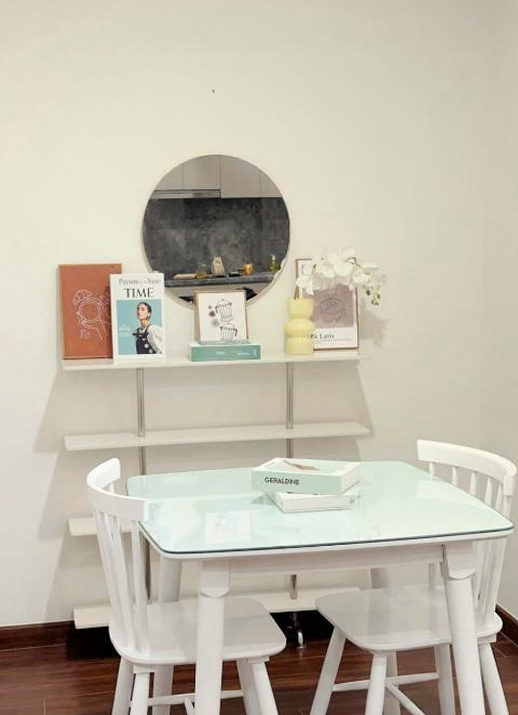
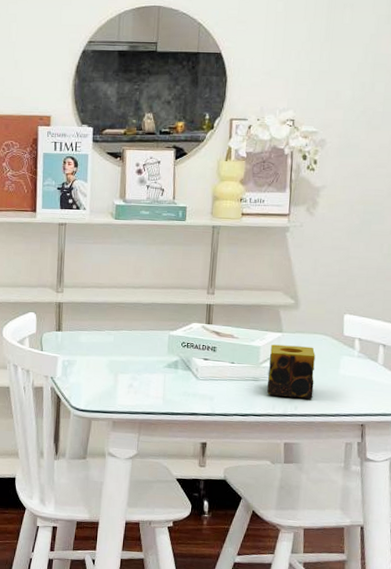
candle: none [351,473,394,523] -> present [267,344,316,398]

